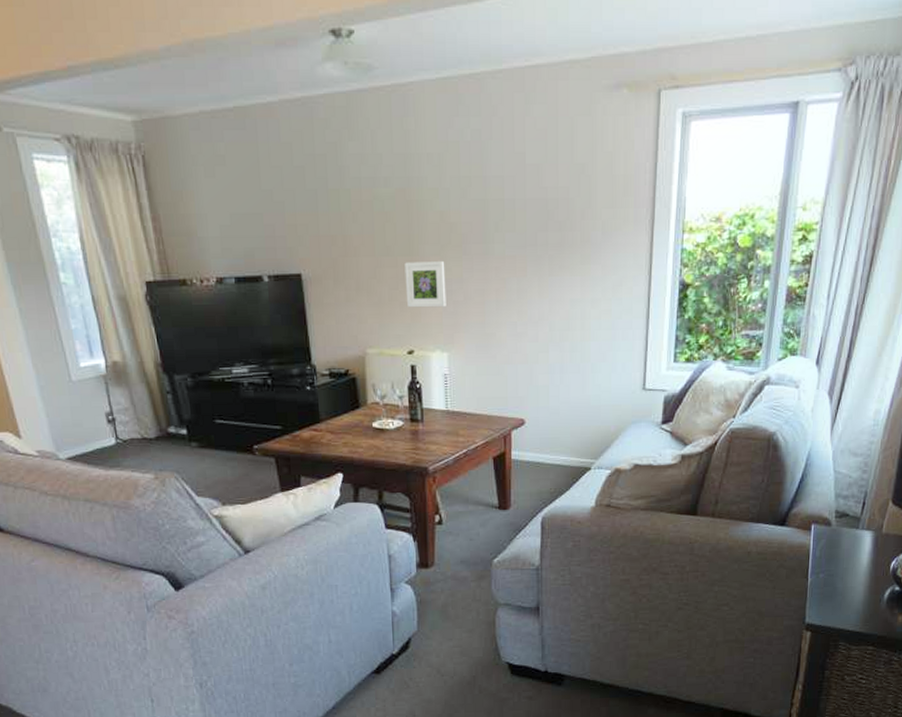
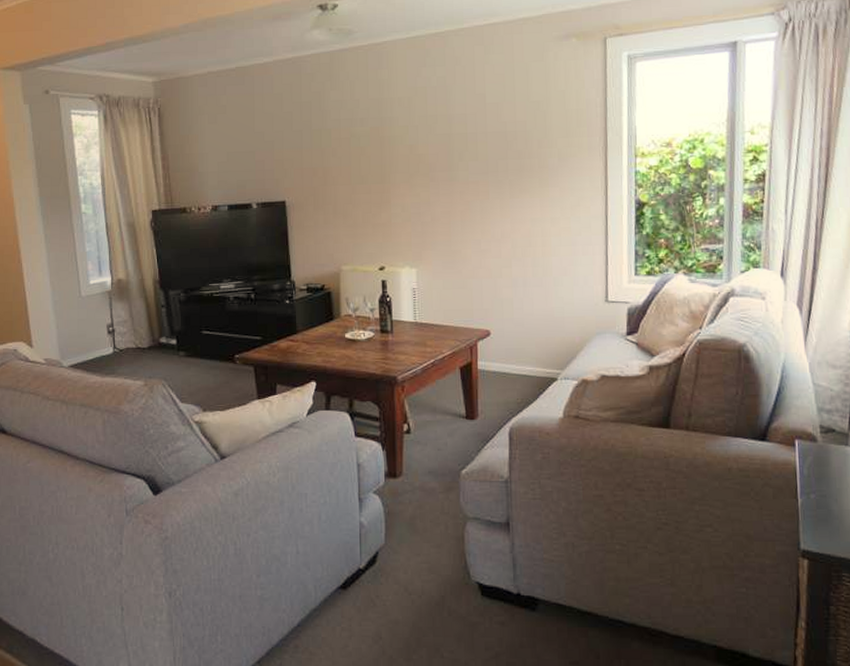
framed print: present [404,260,446,308] -> none [377,187,415,229]

